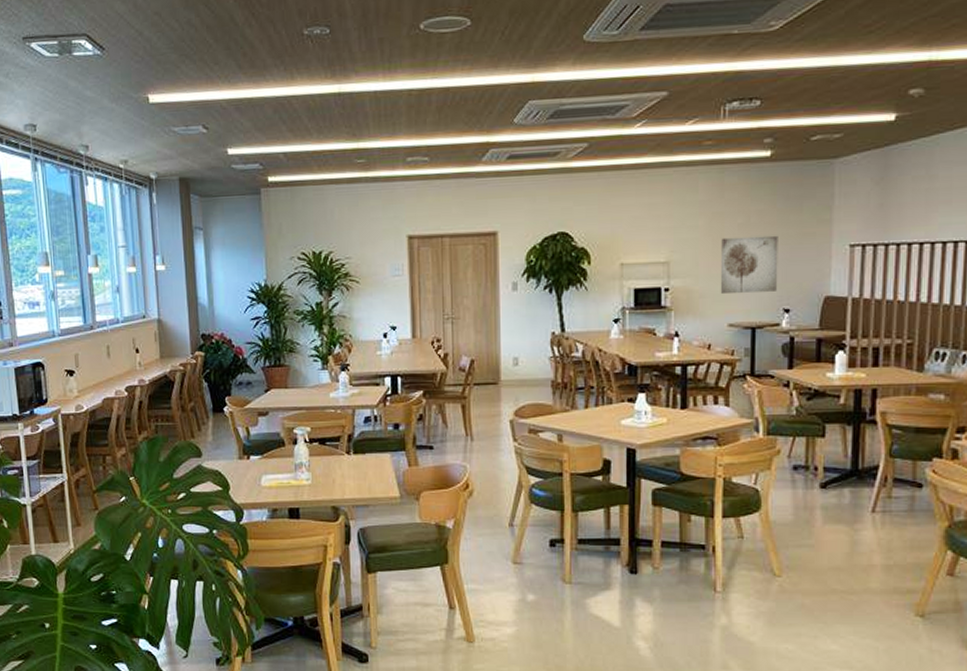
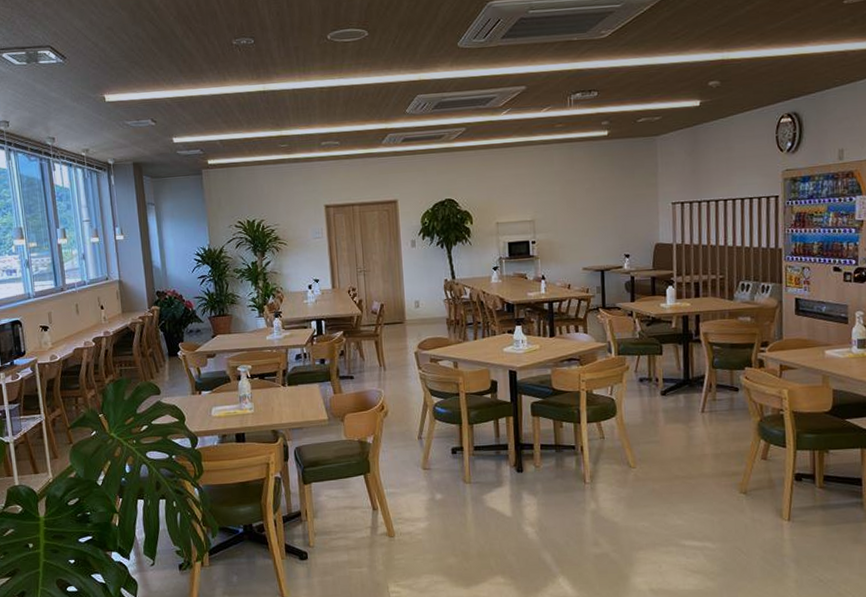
wall art: present [720,235,778,295] -> none [574,197,619,245]

